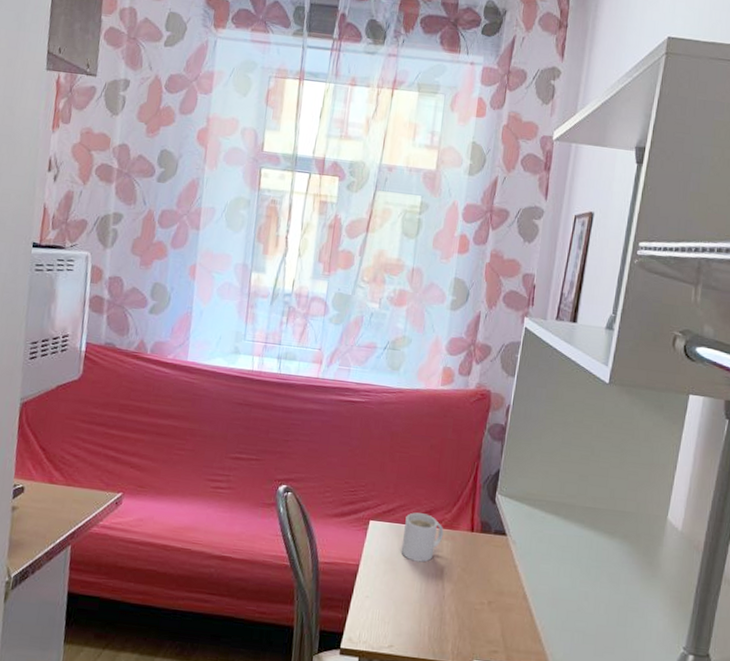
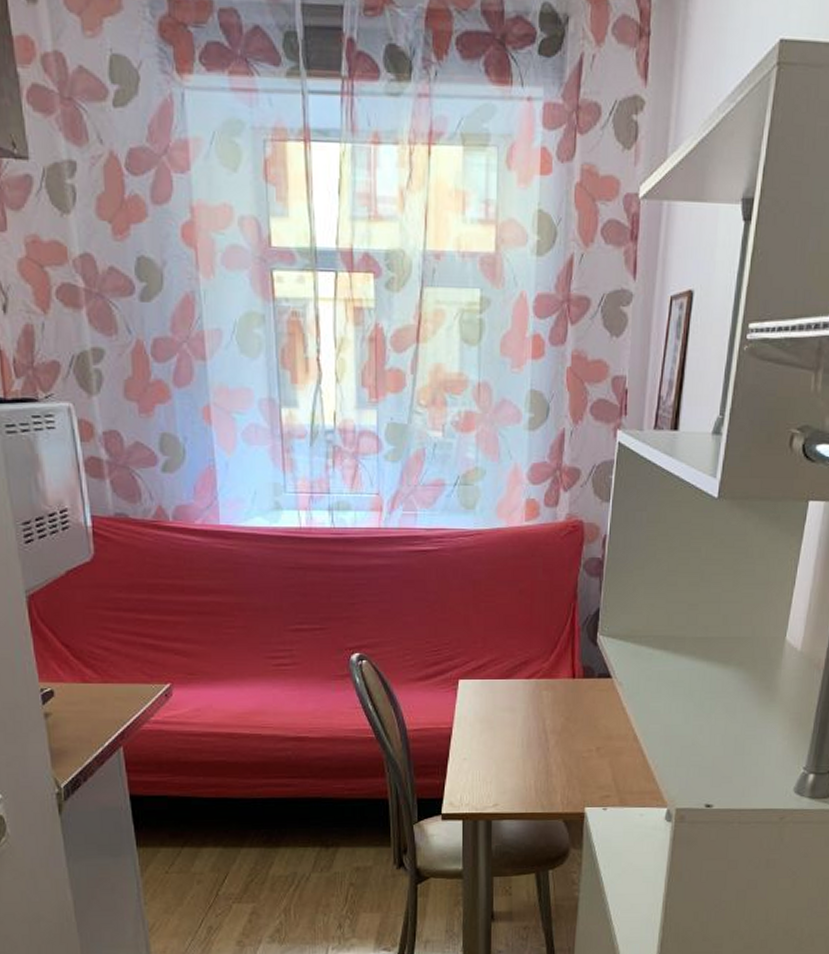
mug: present [401,512,444,563] -> none [497,665,543,717]

